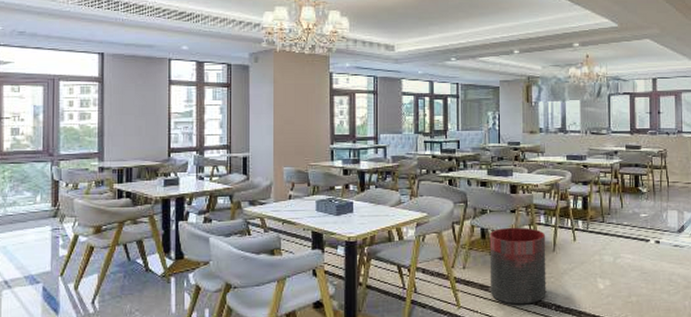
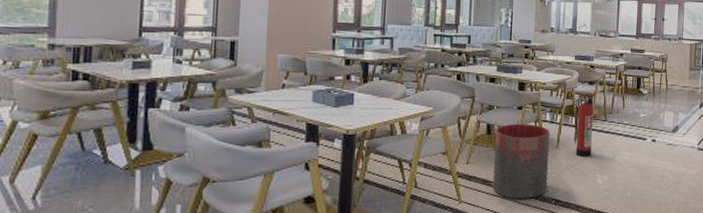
fire extinguisher: none [570,194,592,261] -> present [574,93,596,158]

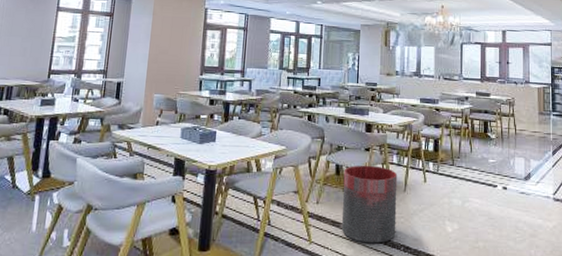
fire extinguisher: present [574,93,596,158] -> none [421,136,443,203]

